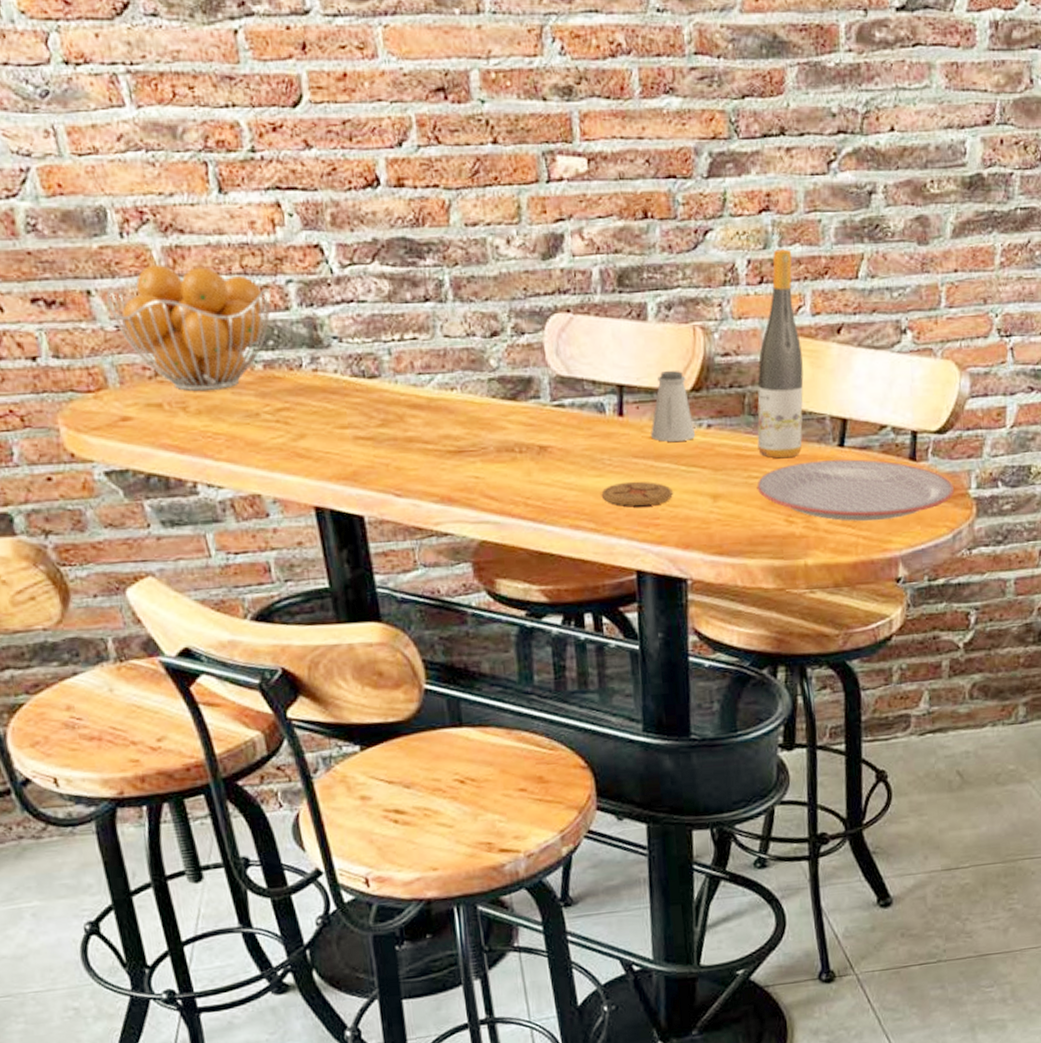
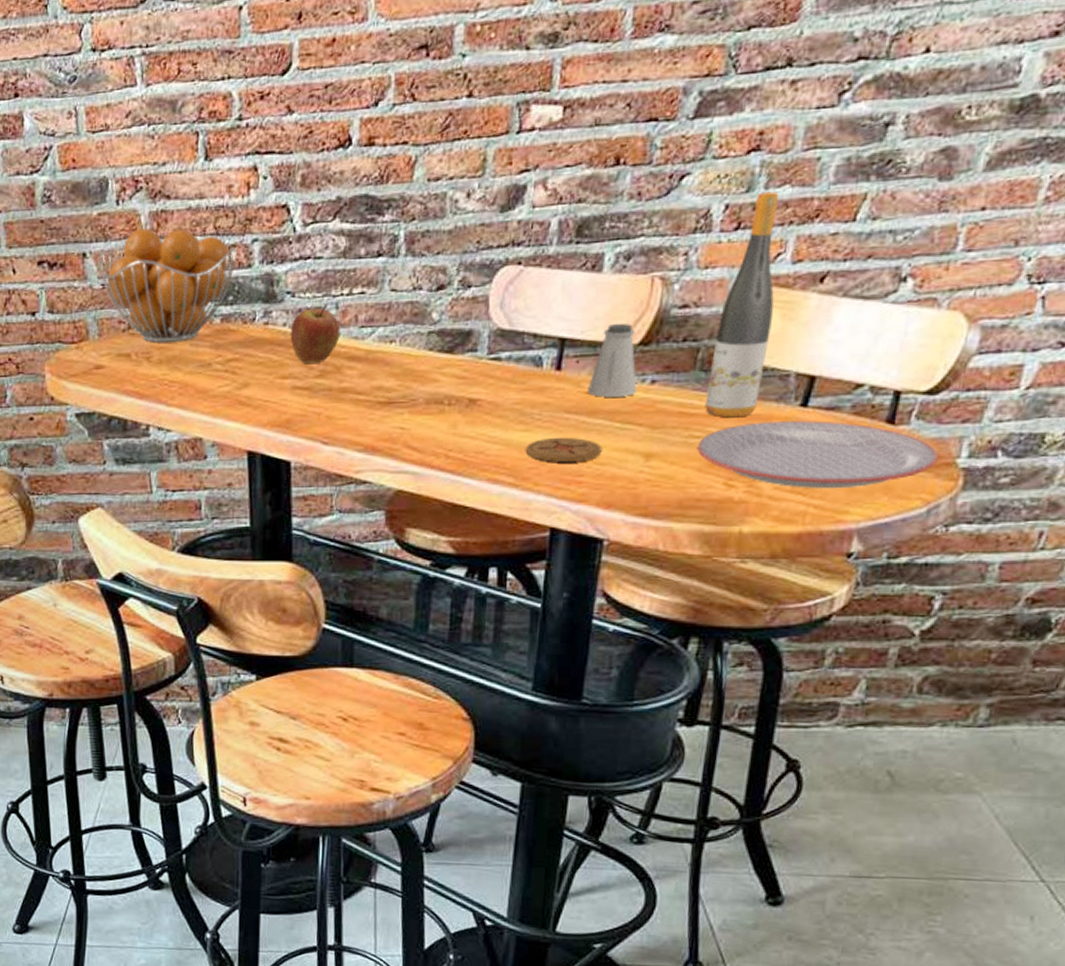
apple: none [342,350,398,412] -> present [290,305,340,363]

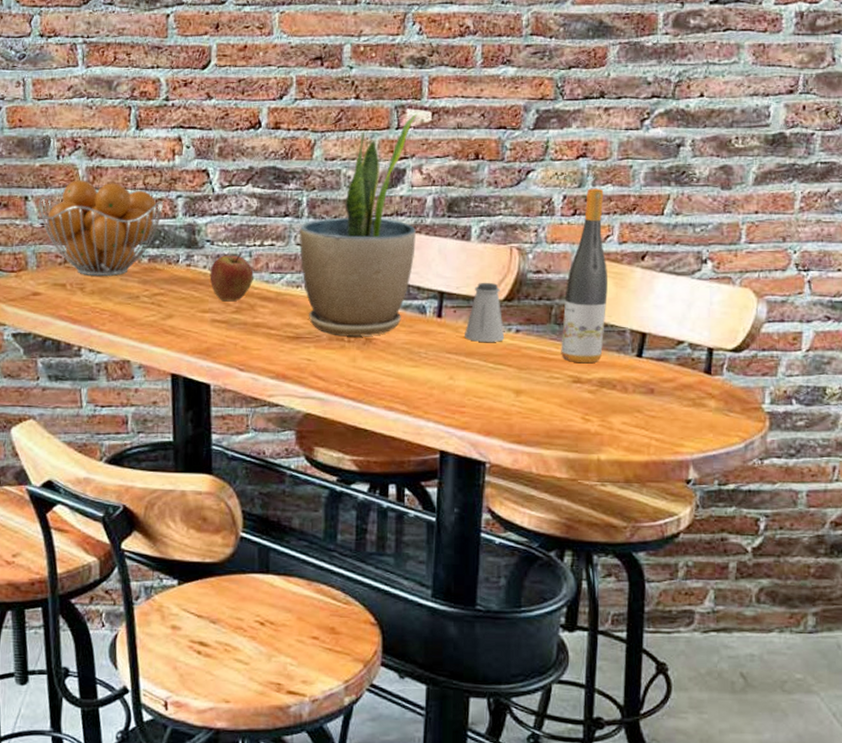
potted plant: none [394,110,545,398] -> present [299,113,417,336]
coaster: present [525,437,602,462] -> none [415,373,479,395]
plate: present [697,420,938,489] -> none [557,368,747,426]

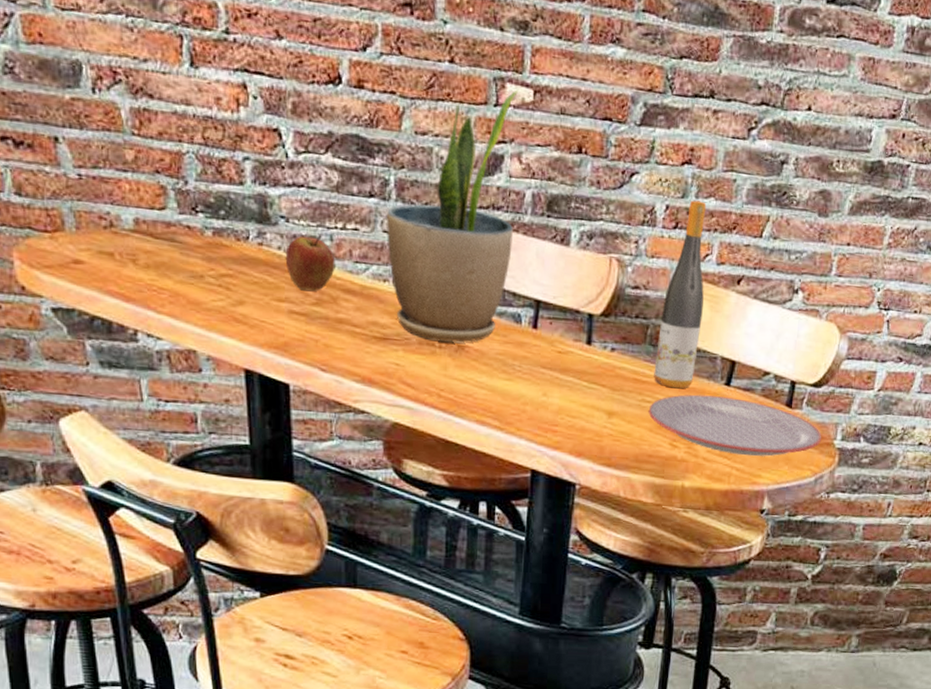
fruit basket: present [38,180,163,276] -> none [72,123,227,248]
saltshaker: present [465,282,505,342] -> none [560,293,600,360]
plate: none [557,368,747,426] -> present [648,394,821,457]

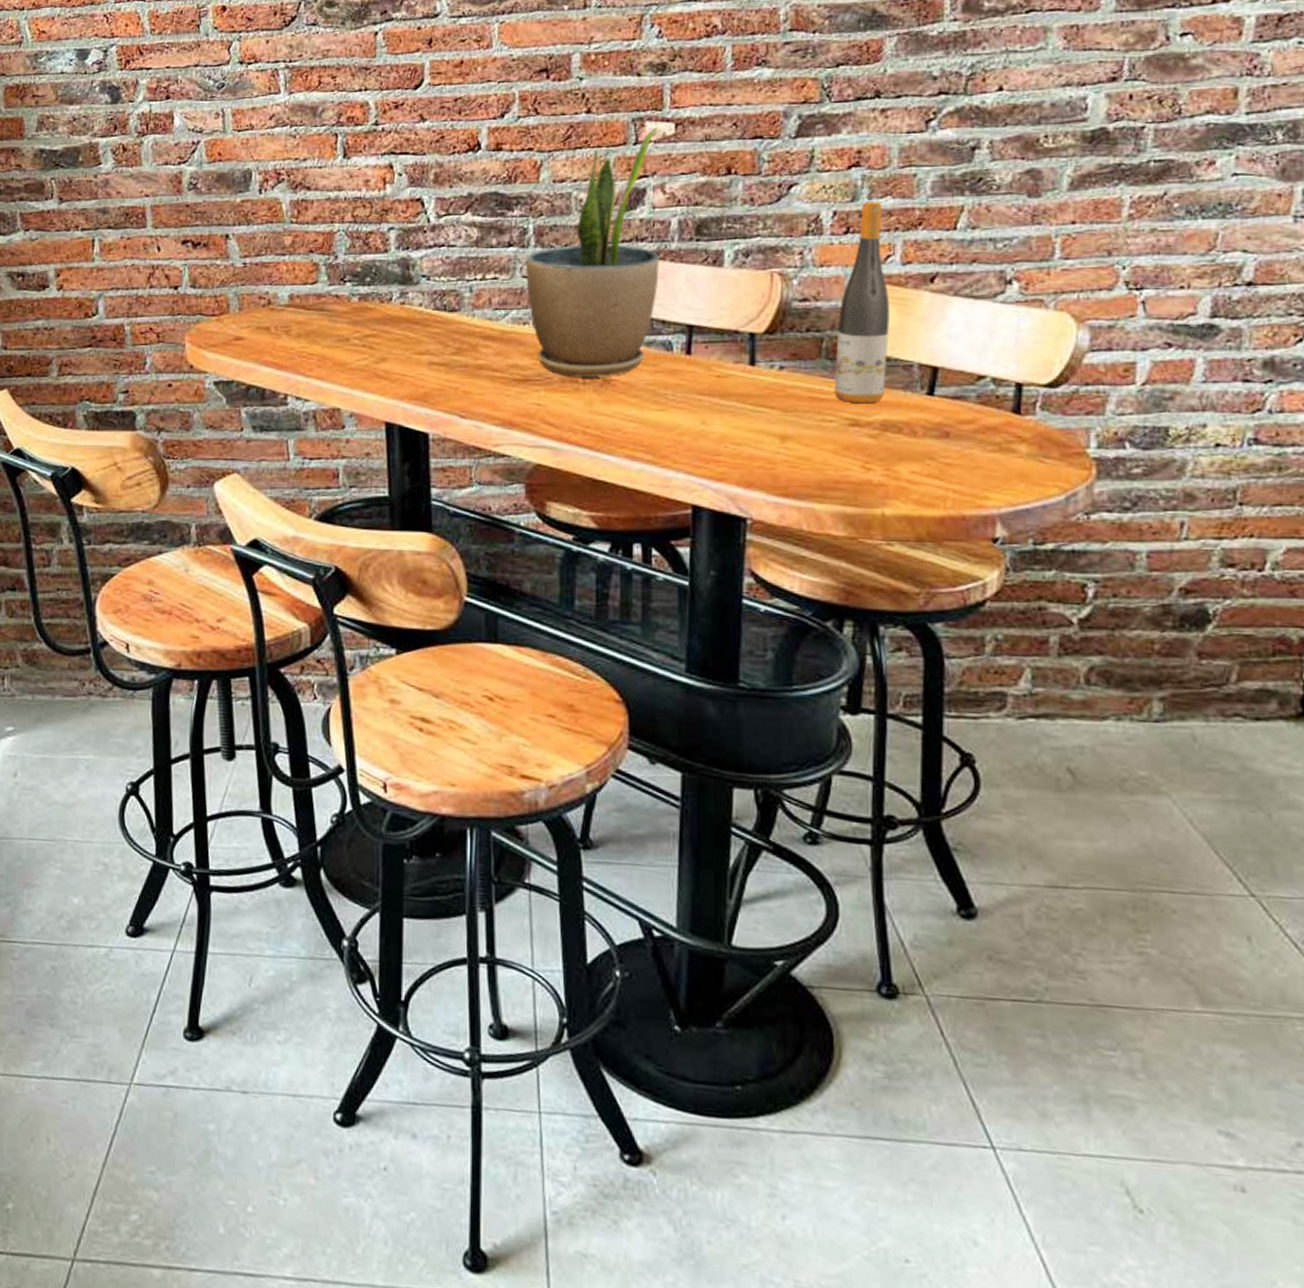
apple: present [285,235,335,291] -> none [426,288,475,341]
plate: present [648,394,821,457] -> none [830,408,1068,475]

